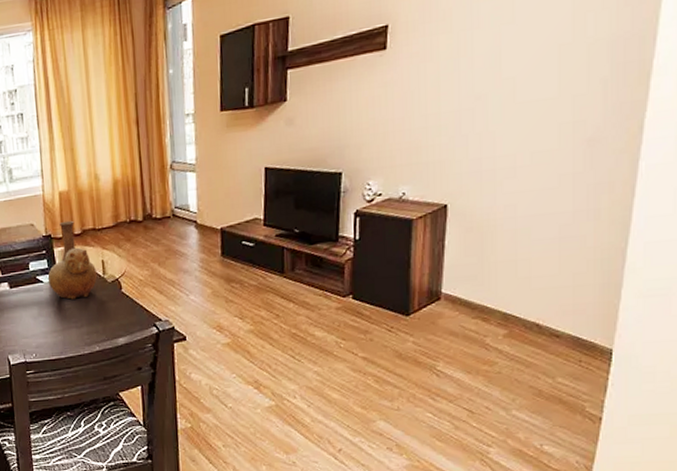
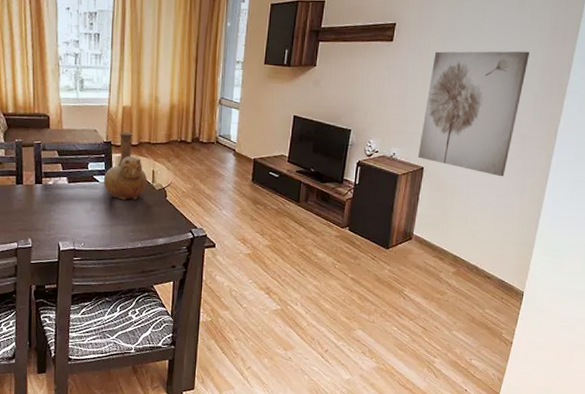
wall art: none [437,23,589,201] -> present [418,51,530,177]

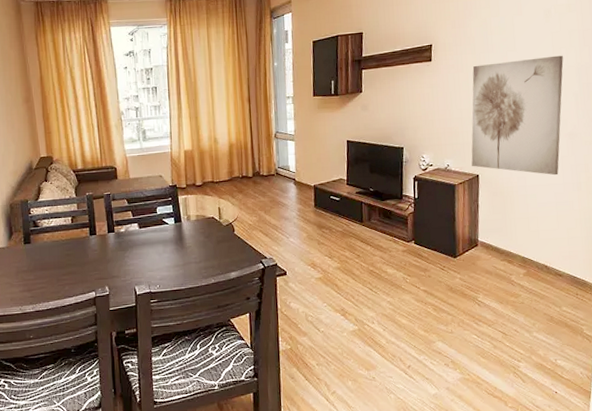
vase: present [103,132,148,200] -> none [172,174,215,239]

